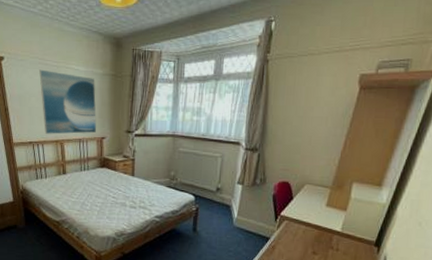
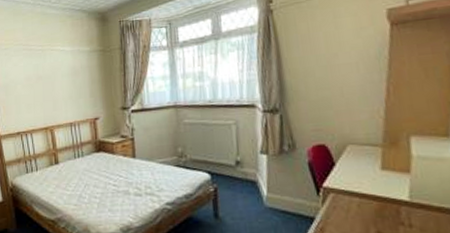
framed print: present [39,69,97,134] -> none [24,55,89,122]

